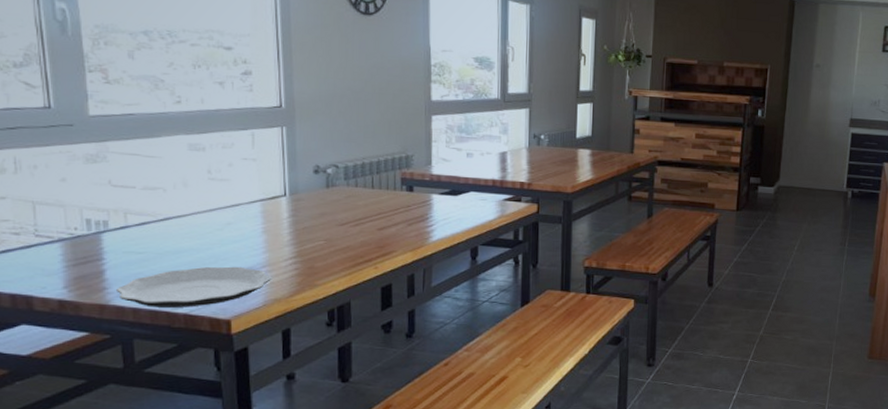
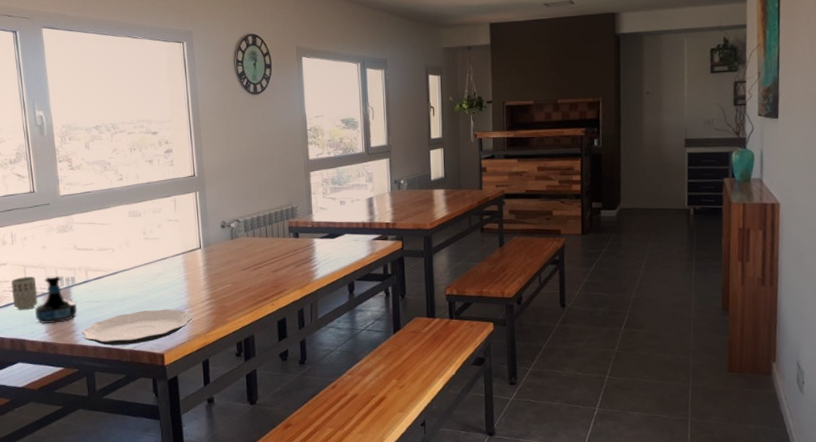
cup: none [13,216,53,258] -> present [12,276,38,310]
tequila bottle: none [48,216,111,278] -> present [35,274,77,325]

